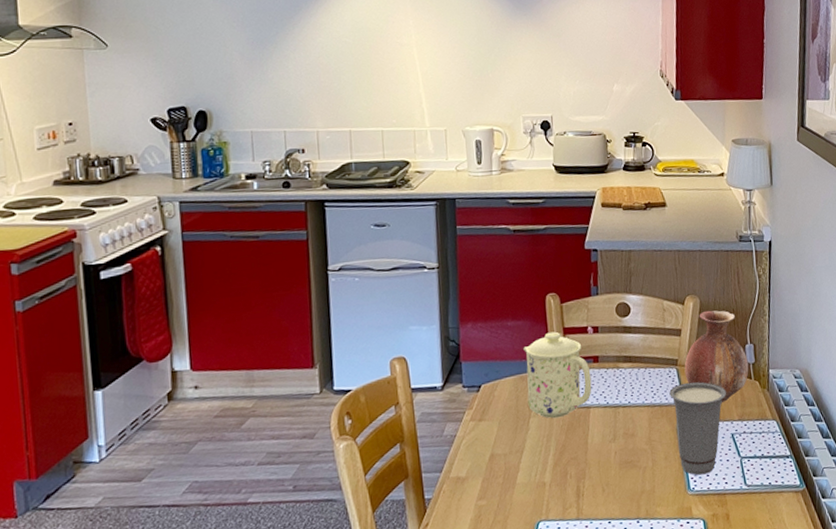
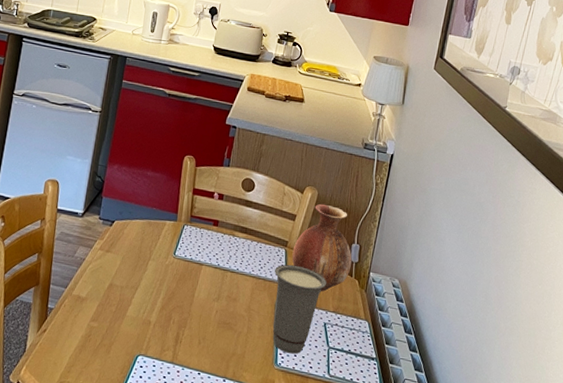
mug: present [523,331,592,419] -> none [150,189,210,267]

